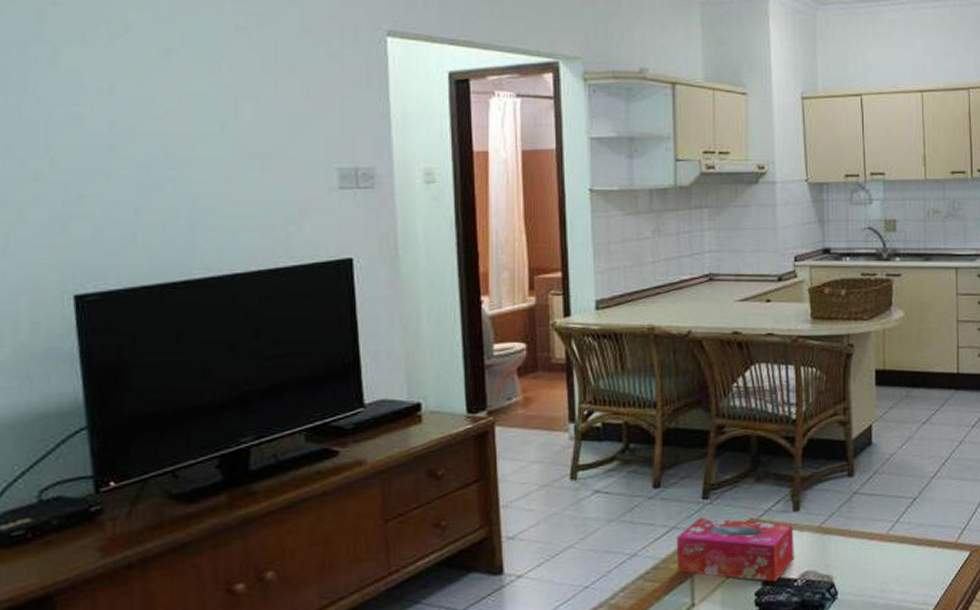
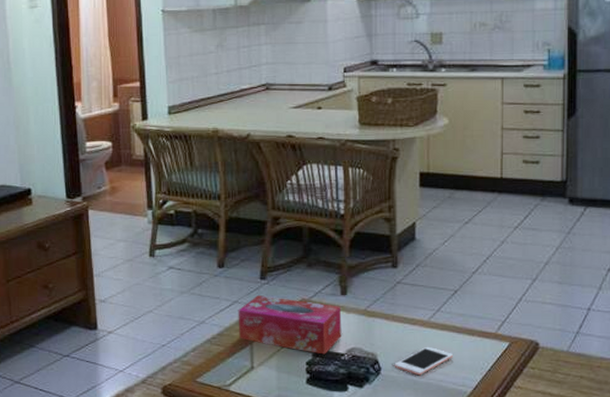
cell phone: none [851,562,913,597] -> present [394,346,453,376]

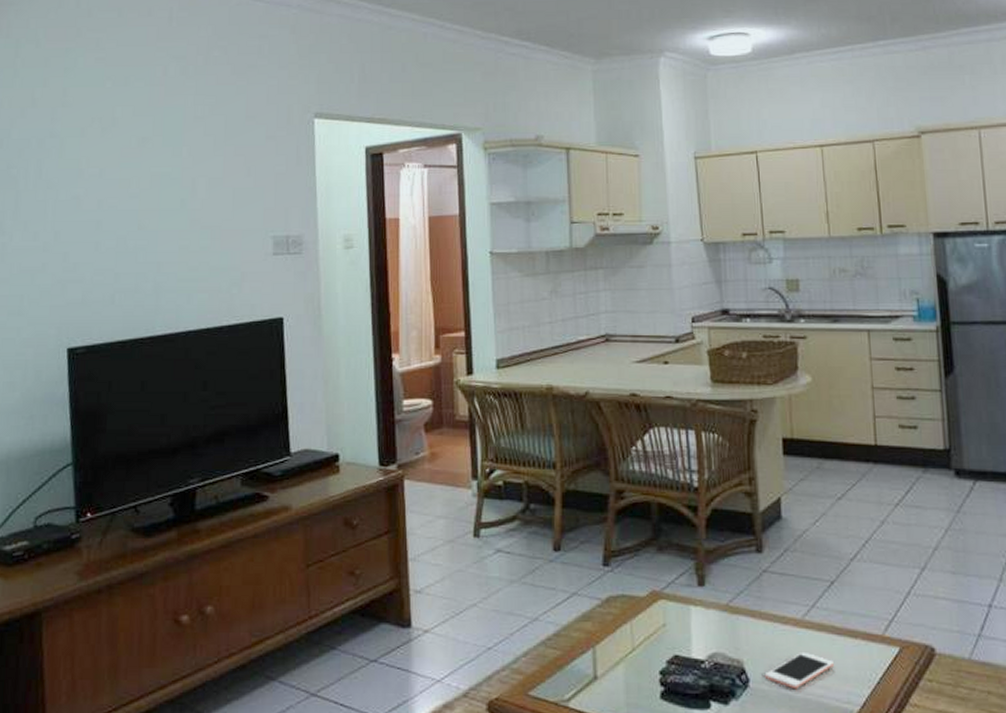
tissue box: present [238,295,342,355] -> none [577,586,701,661]

